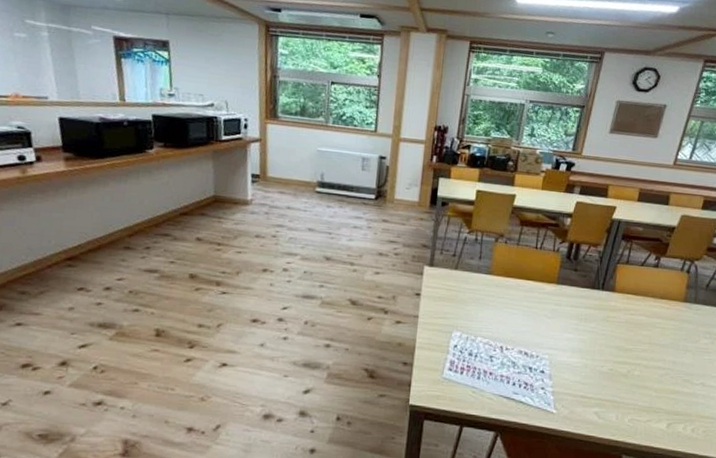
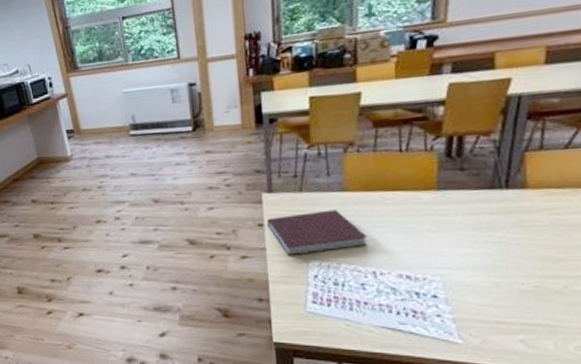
notebook: none [423,288,502,326] -> present [266,209,368,256]

